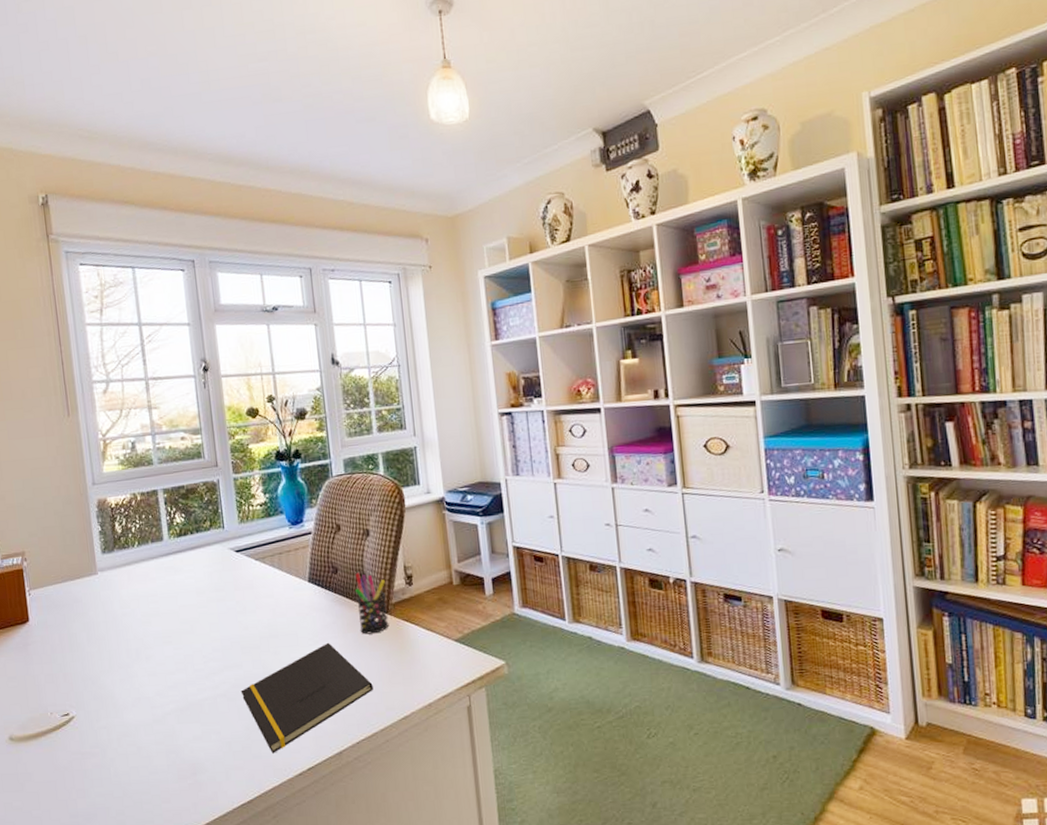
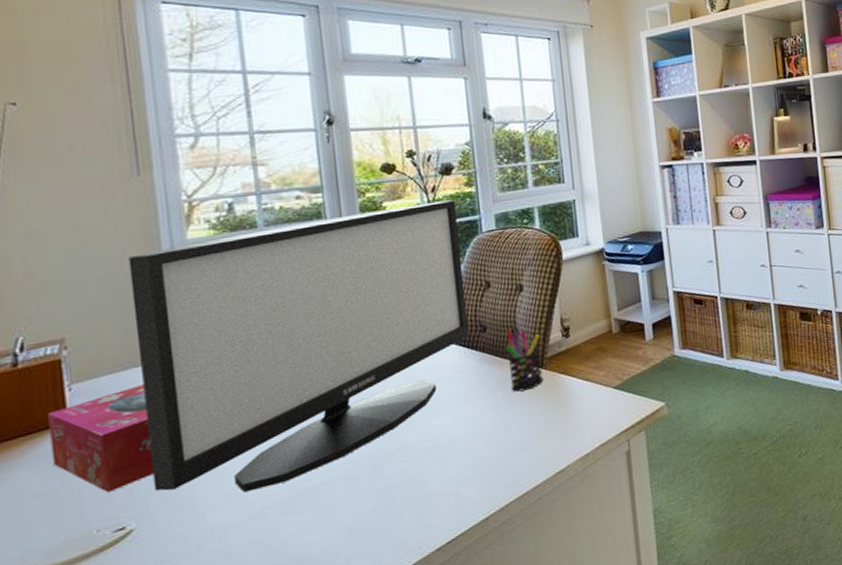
tissue box: none [16,595,87,683] -> present [48,384,154,493]
monitor: none [64,444,323,698] -> present [128,200,469,493]
notepad: present [240,642,373,754] -> none [366,404,525,533]

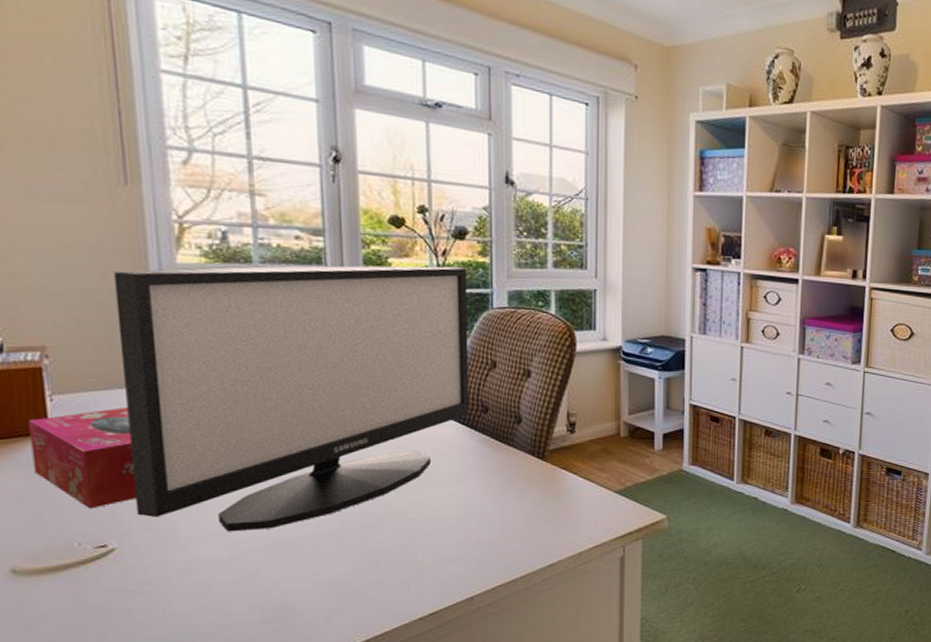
pen holder: present [505,329,544,392] -> none [506,415,543,480]

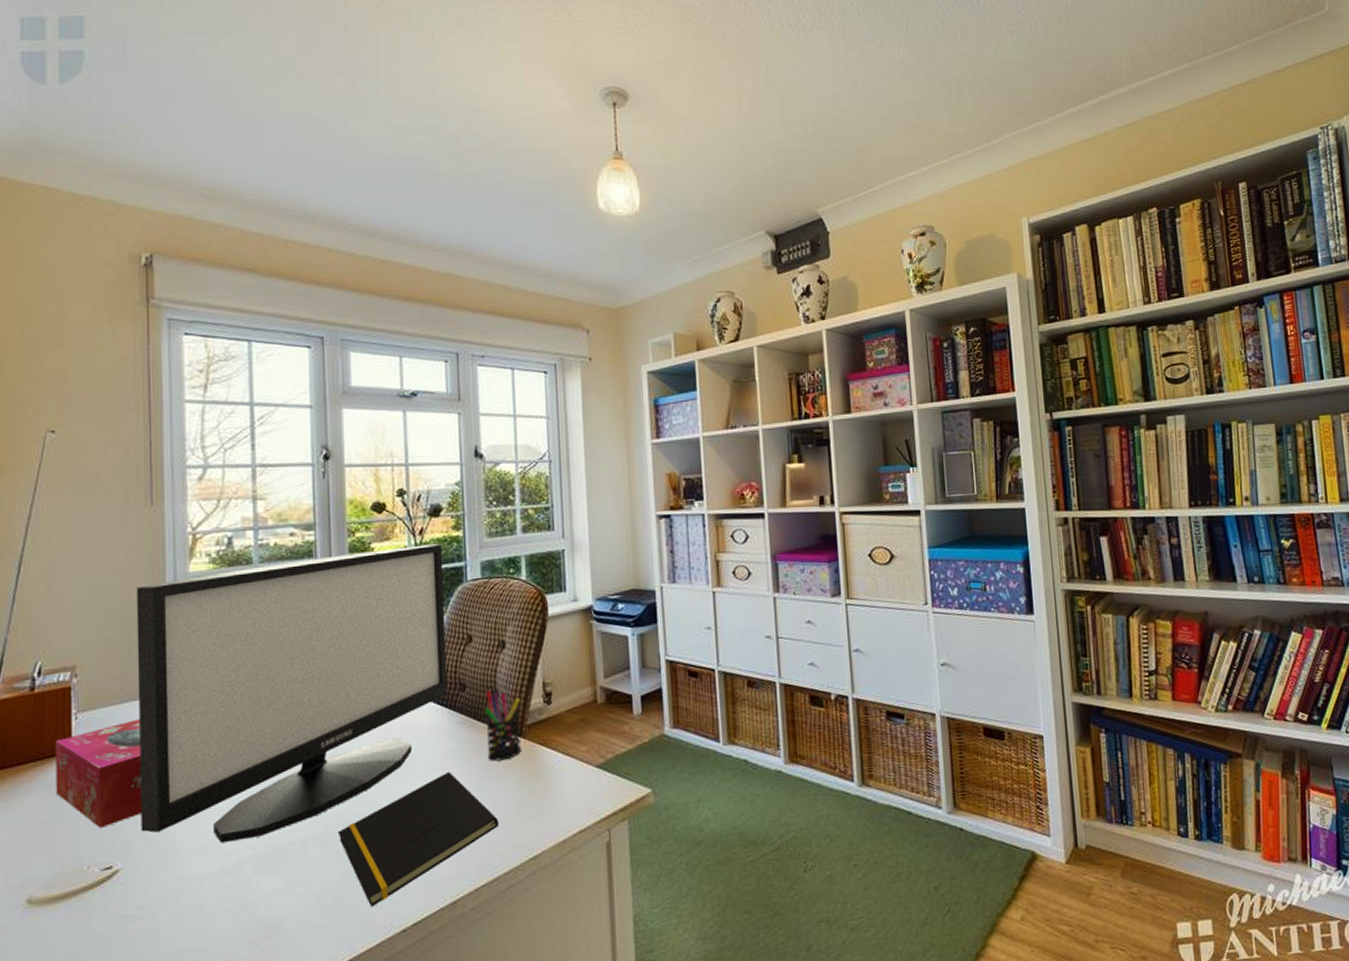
notepad: none [353,484,517,597] -> present [337,771,499,907]
pen holder: none [506,415,543,480] -> present [484,690,522,761]

